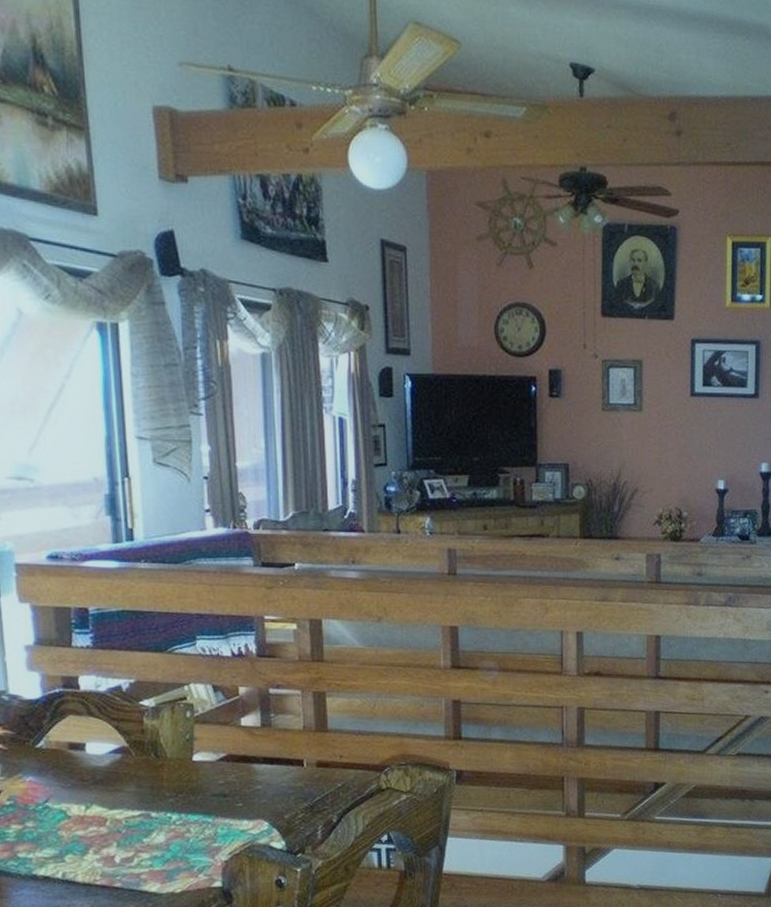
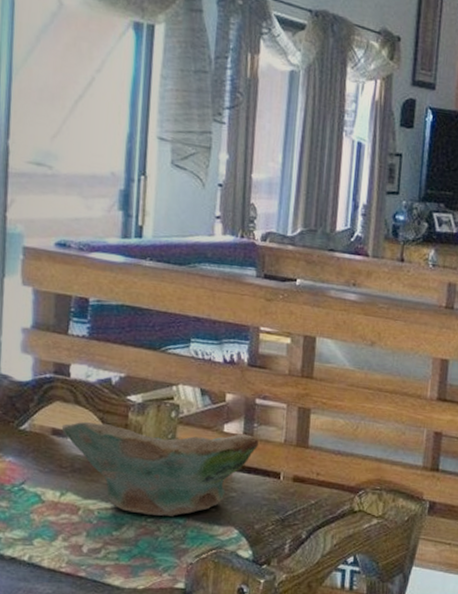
bowl: none [77,725,279,818] -> present [61,421,260,516]

